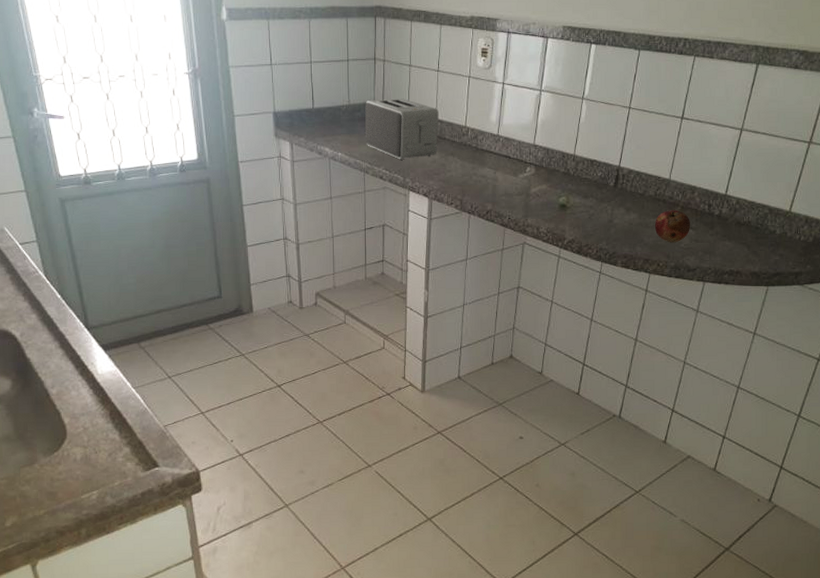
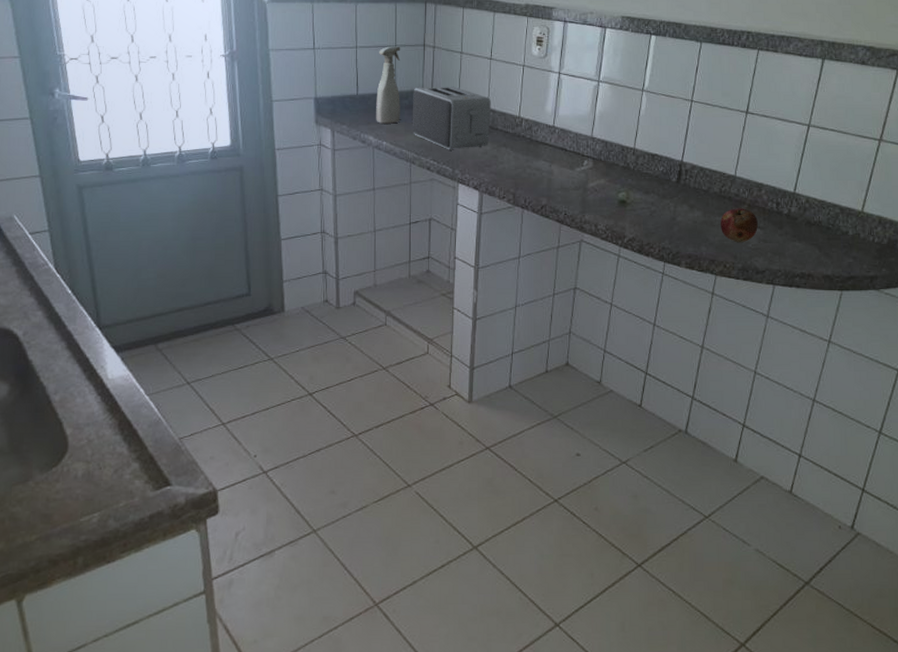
spray bottle: none [331,60,354,136] -> present [376,46,401,124]

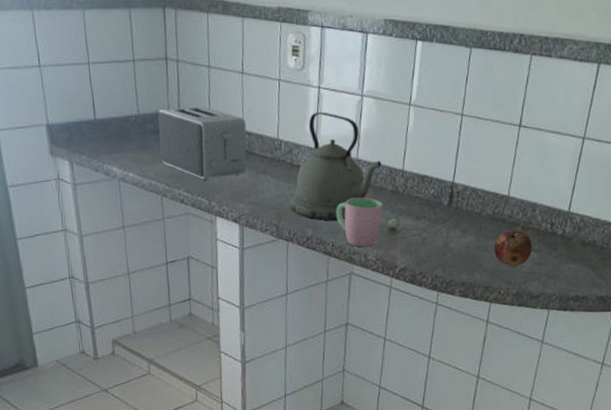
spray bottle: present [376,46,401,124] -> none [115,61,146,152]
kettle: none [526,94,615,192] -> present [289,112,382,221]
cup: none [570,172,614,217] -> present [336,198,383,248]

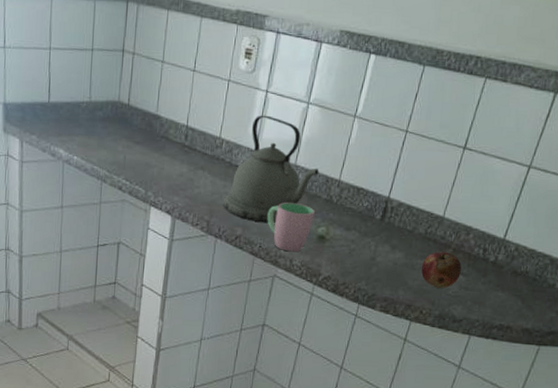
toaster: present [158,106,247,180] -> none [106,98,191,170]

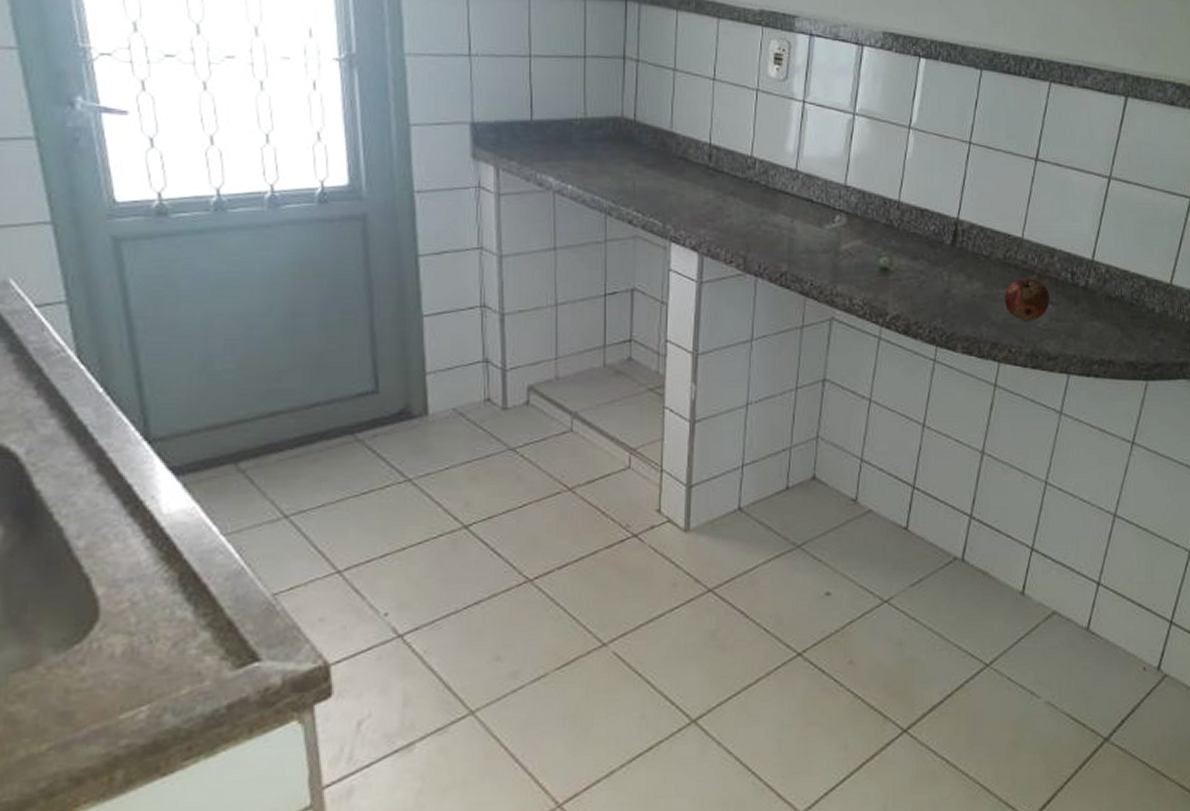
kettle: present [222,115,319,224] -> none [761,129,874,256]
cup: present [267,202,315,252] -> none [817,230,873,289]

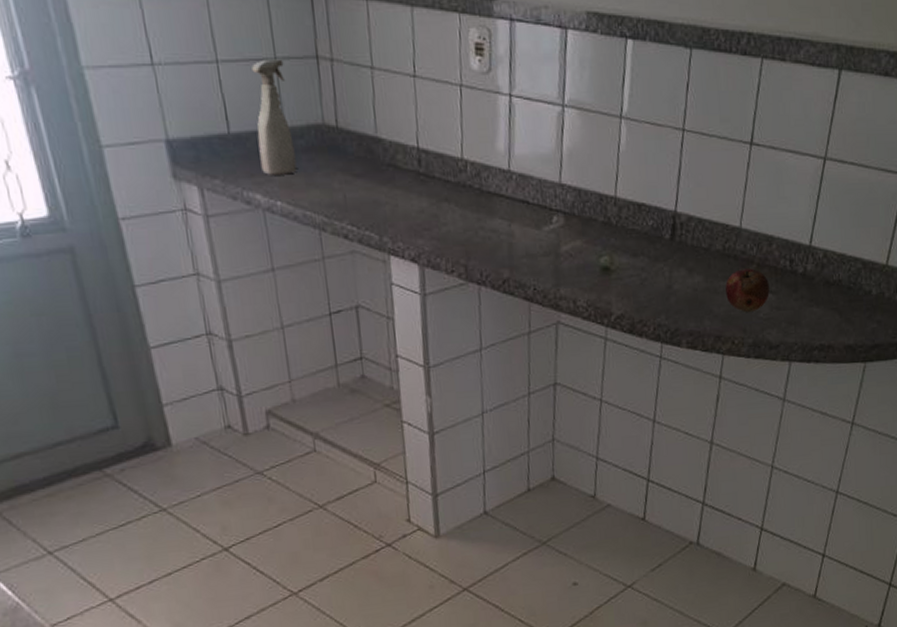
spray bottle: none [558,56,592,161] -> present [252,59,297,175]

